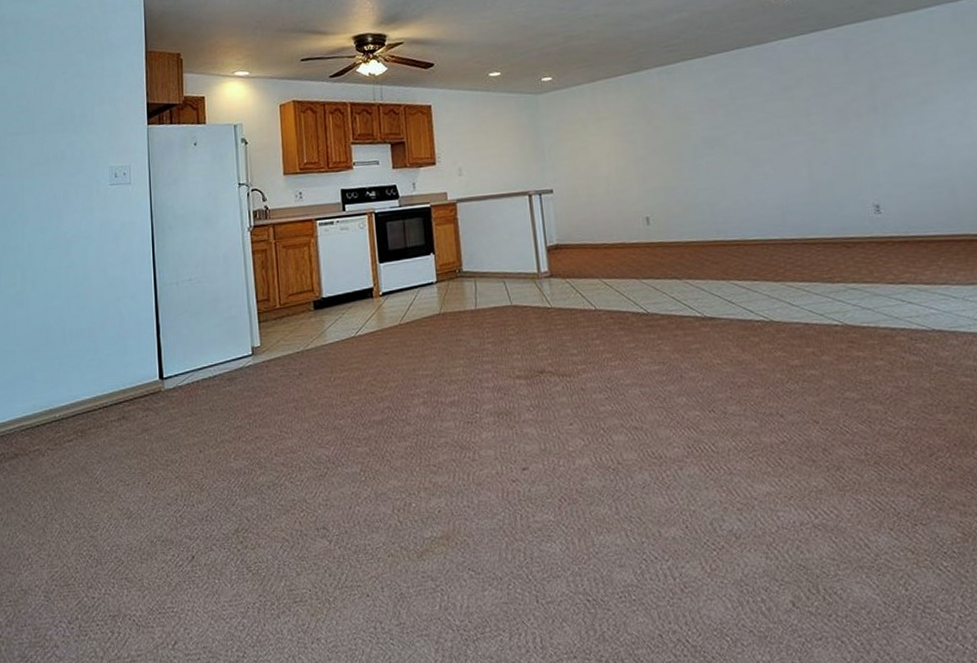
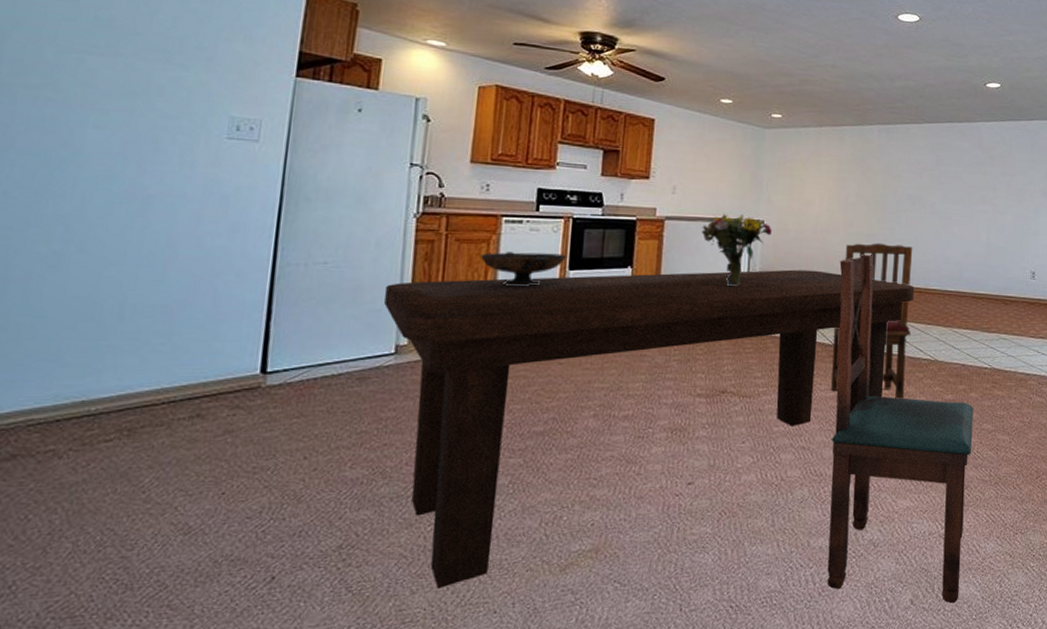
dining table: none [236,234,732,571] -> present [384,269,915,589]
decorative bowl: none [304,248,375,284] -> present [479,252,566,286]
bouquet: none [492,186,563,262] -> present [701,214,772,287]
dining chair: none [640,210,853,608] -> present [827,254,974,604]
dining chair: none [643,194,740,368] -> present [831,243,913,399]

